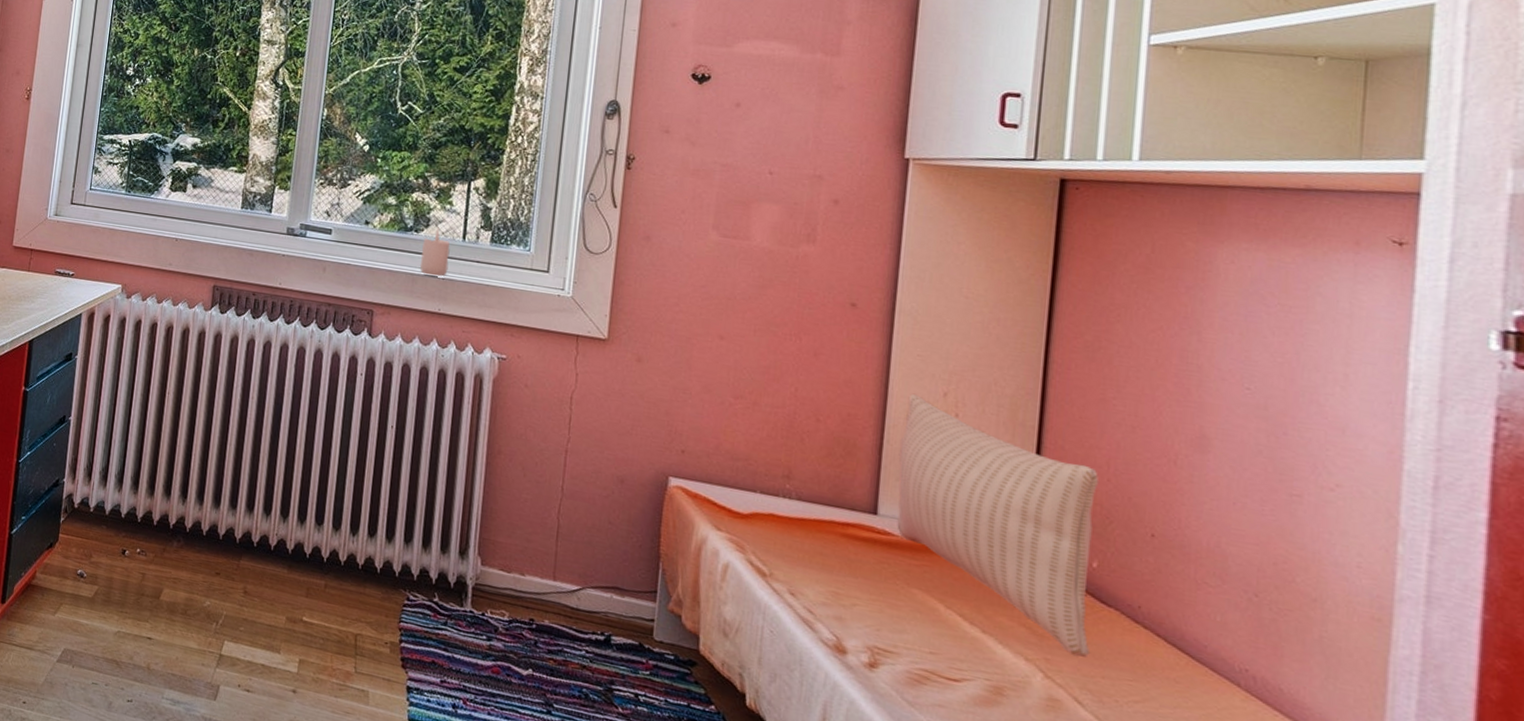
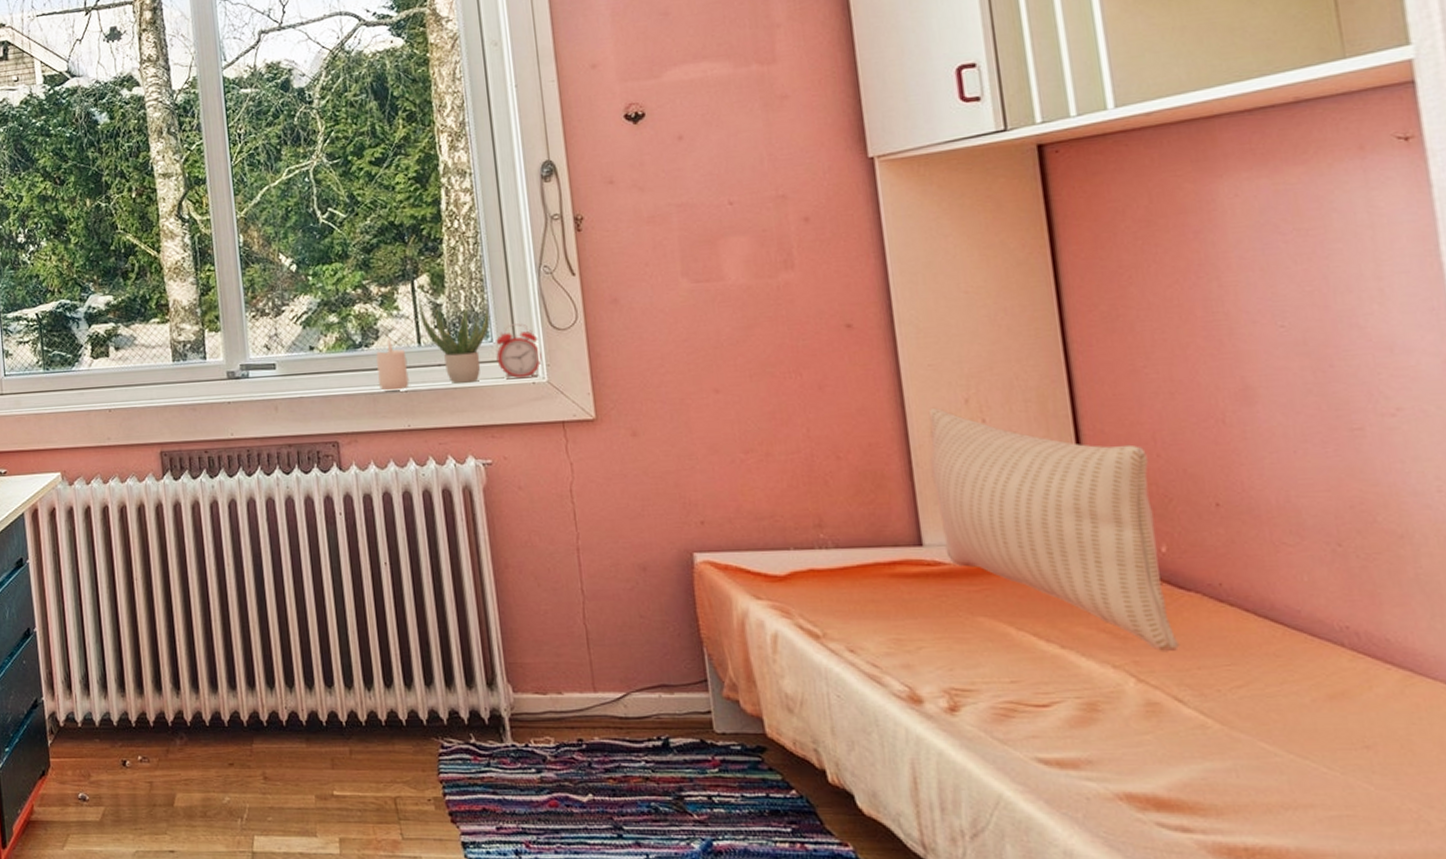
potted plant: none [469,198,533,284] -> present [418,298,490,385]
alarm clock: none [530,239,571,291] -> present [496,323,542,380]

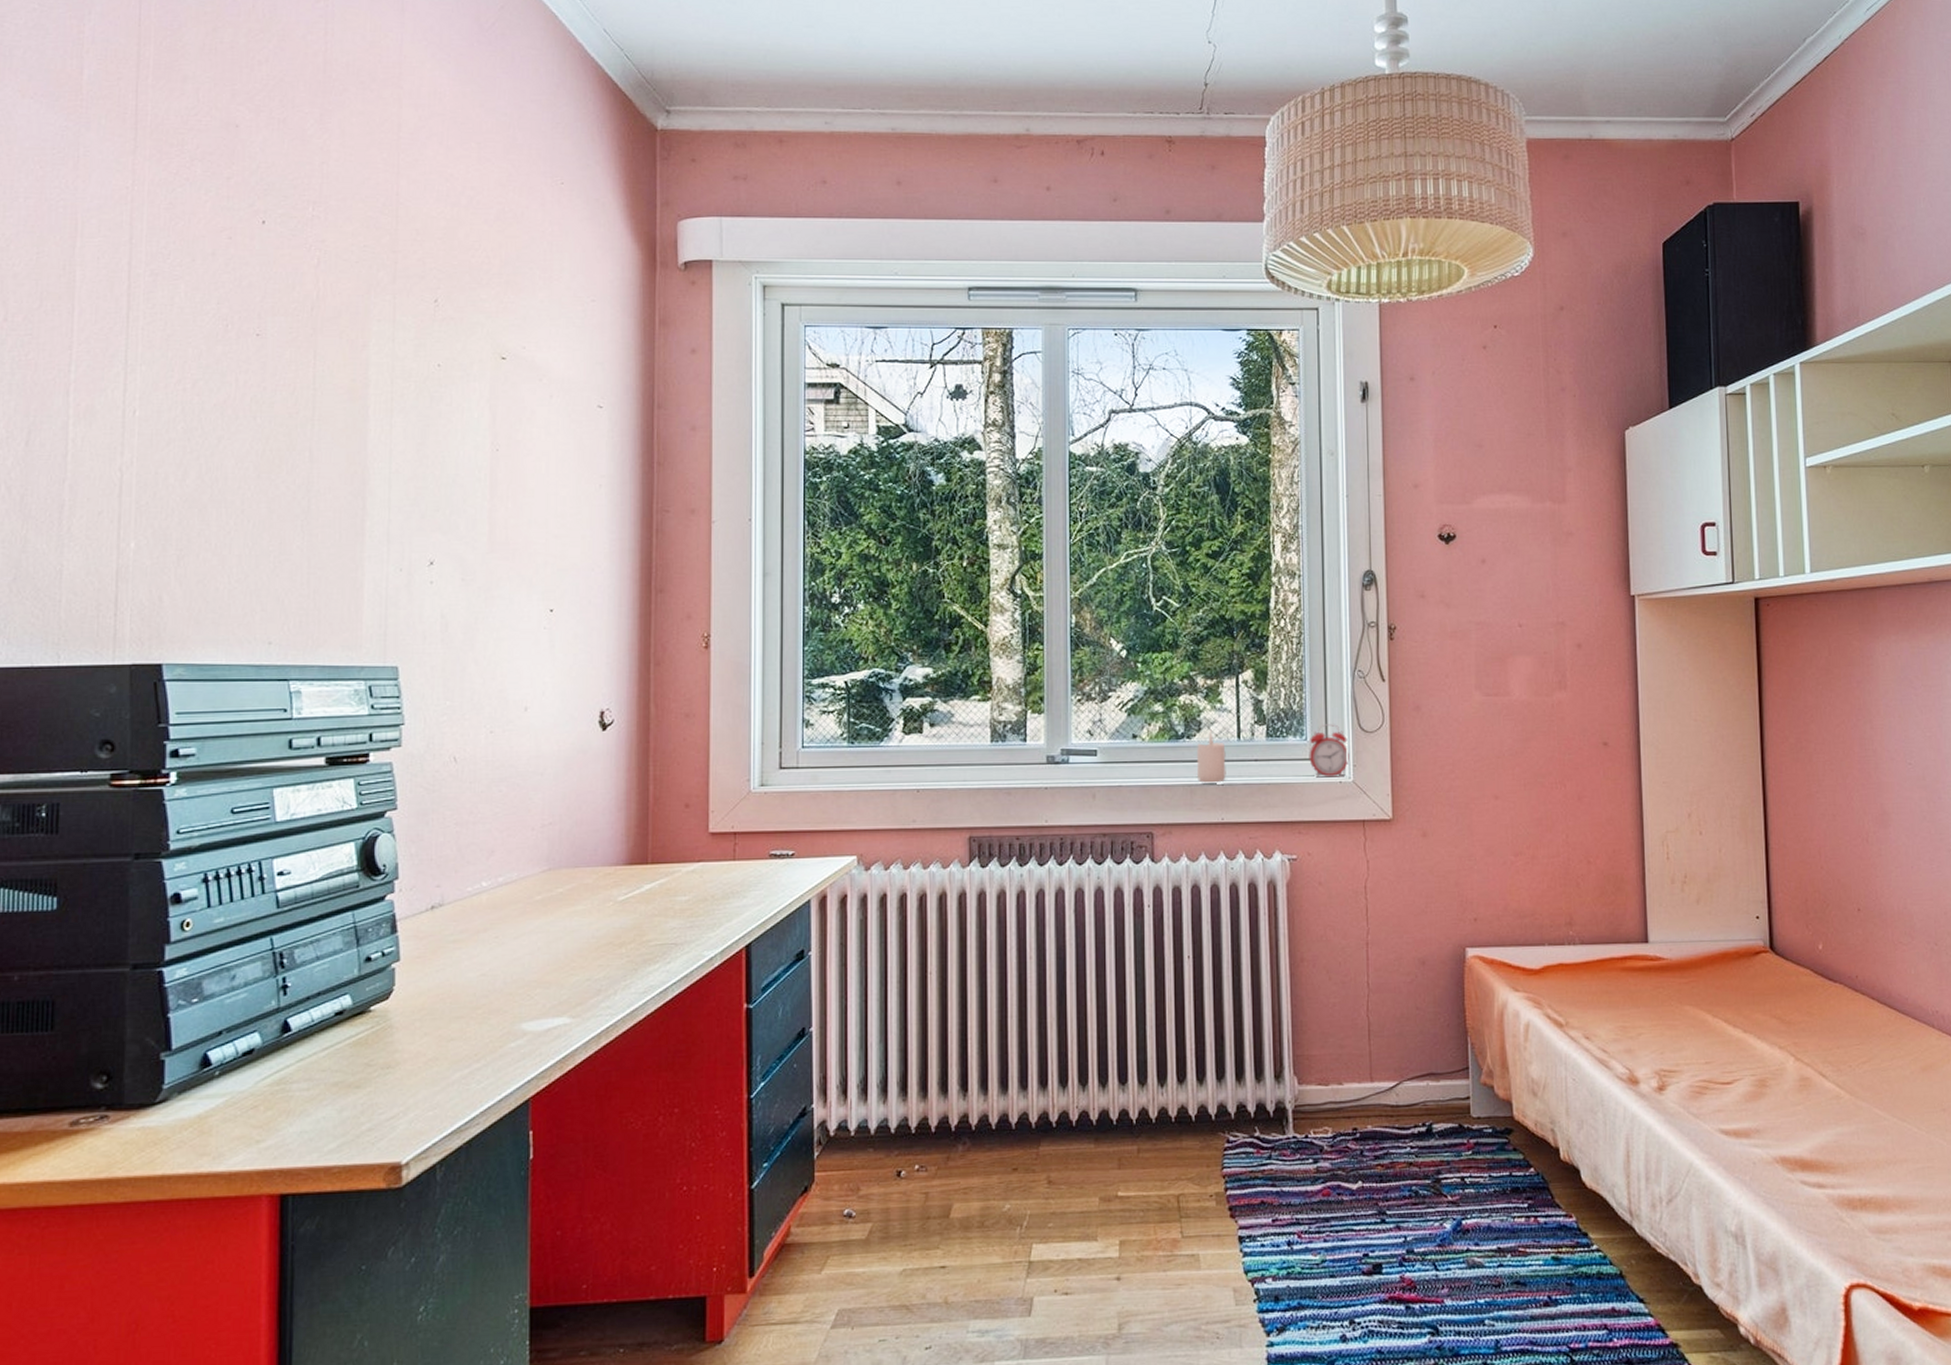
potted plant: present [418,298,490,385] -> none [1241,693,1305,780]
pillow: present [928,408,1179,652] -> none [1659,821,1826,1035]

